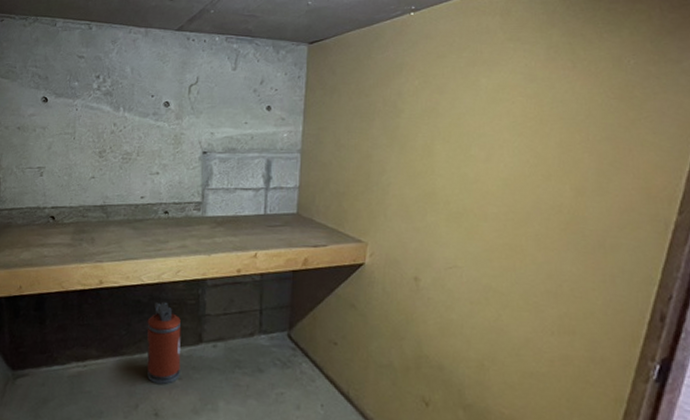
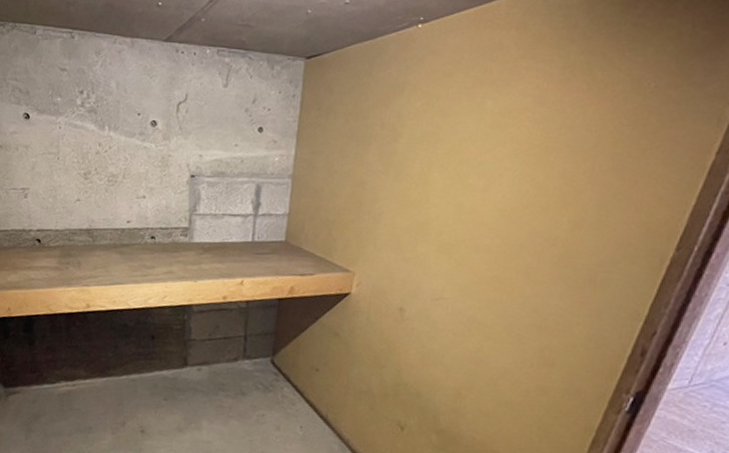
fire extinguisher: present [147,301,182,384] -> none [133,326,167,404]

